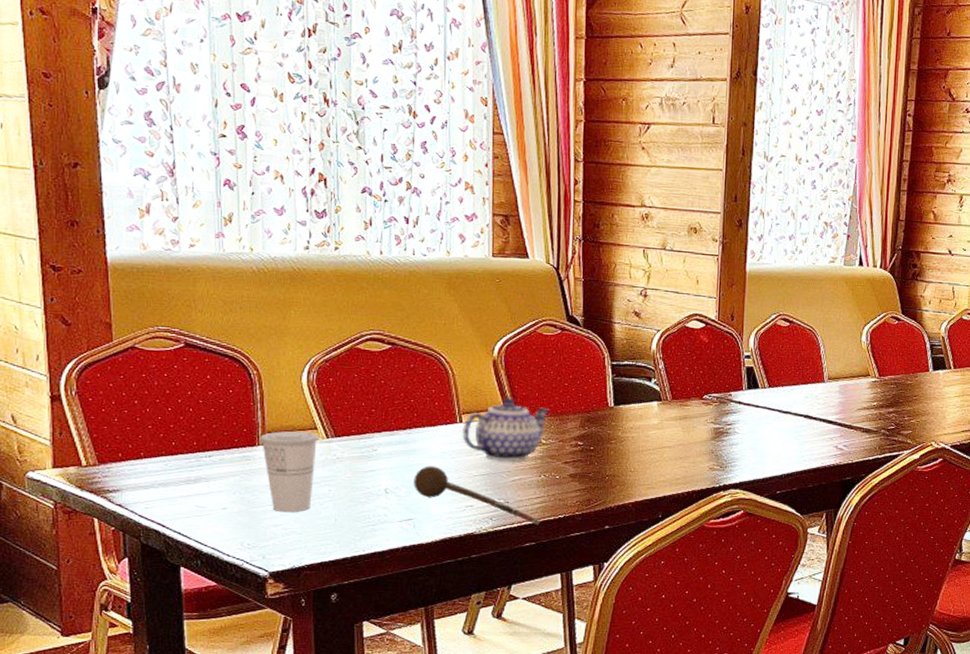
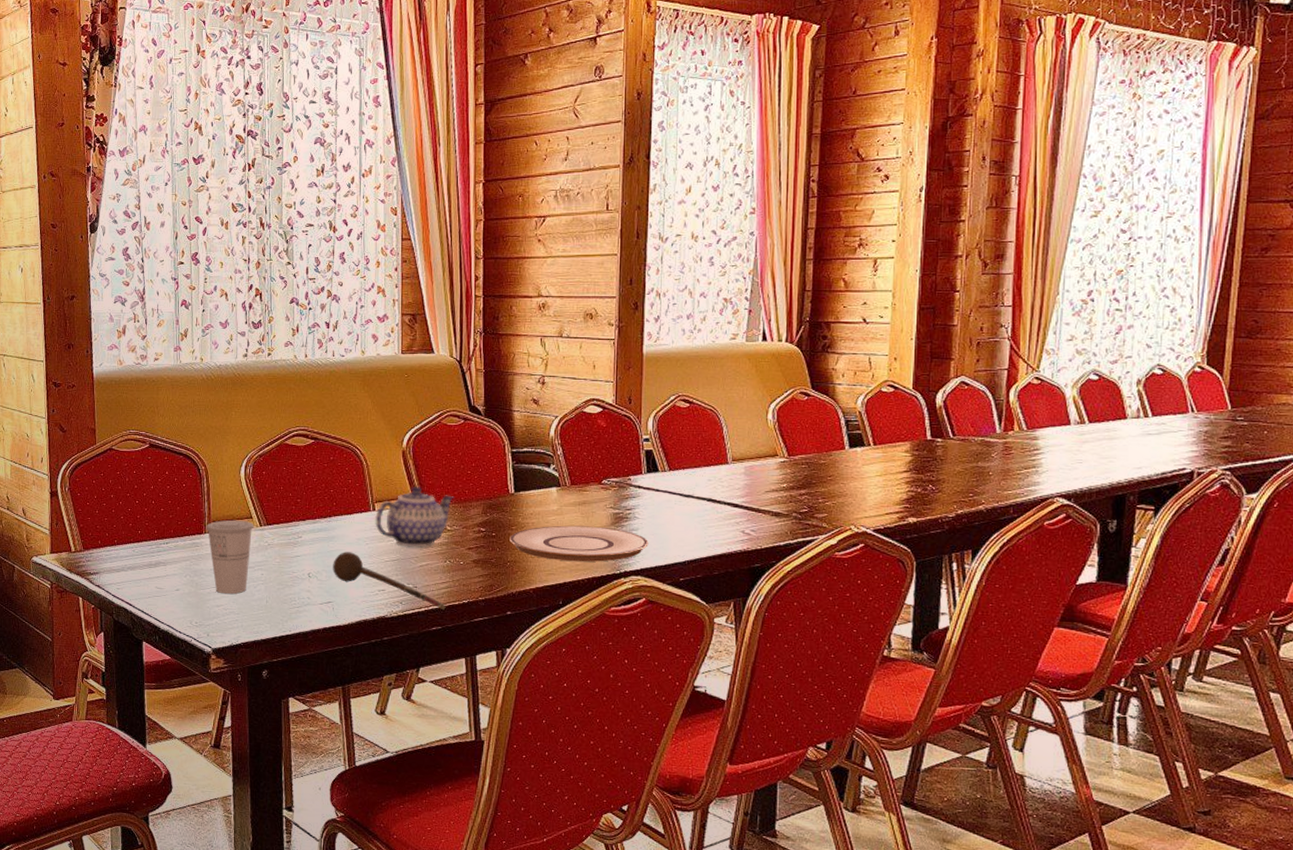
plate: none [608,439,748,476] -> present [510,525,649,562]

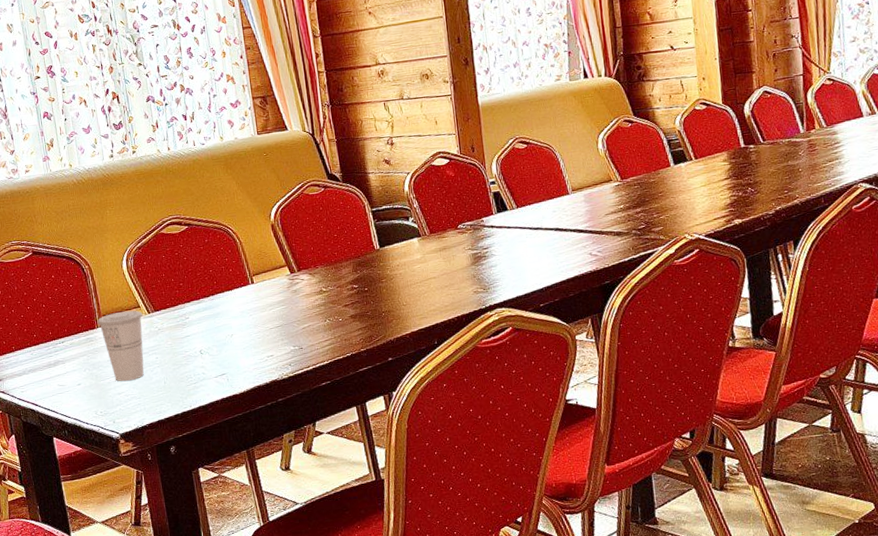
spoon: present [333,552,446,609] -> none [221,325,332,365]
teapot: present [375,487,454,548] -> none [255,255,325,313]
plate: present [510,525,649,562] -> none [381,267,508,305]

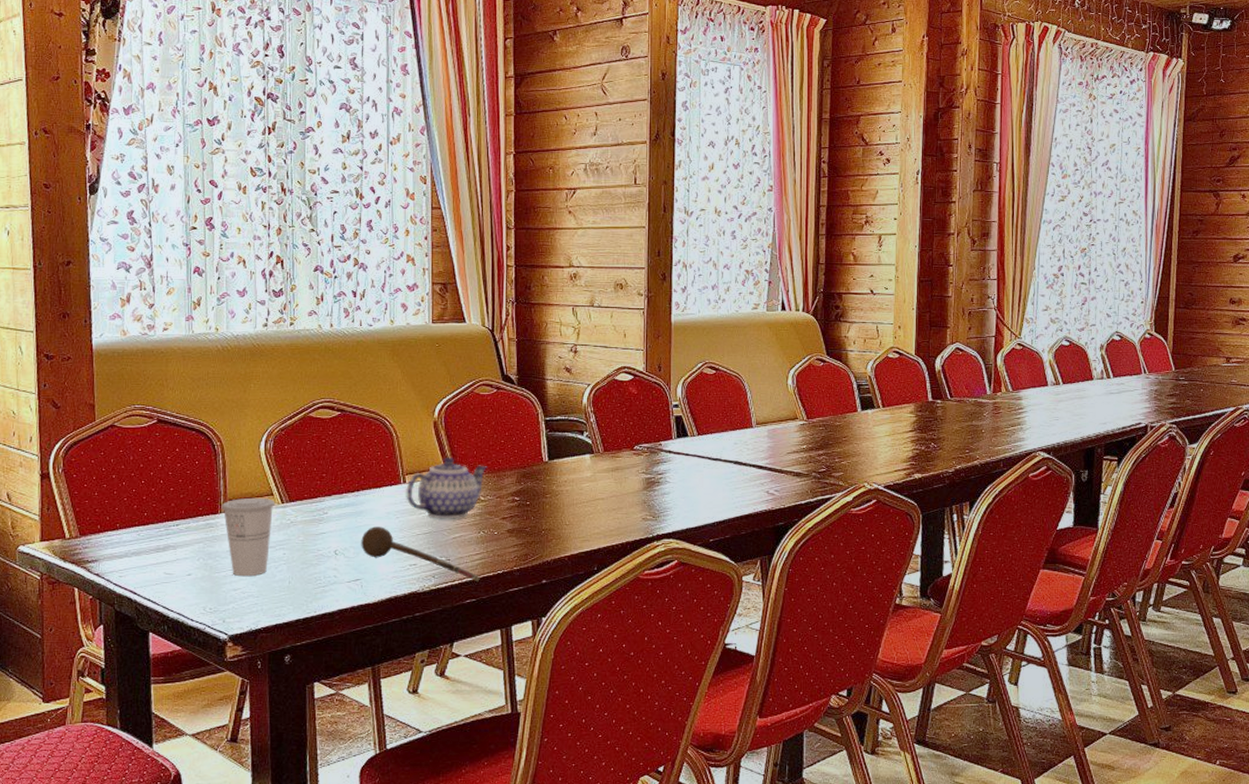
spoon: none [221,325,332,365] -> present [361,527,480,581]
teapot: none [255,255,325,313] -> present [406,458,488,519]

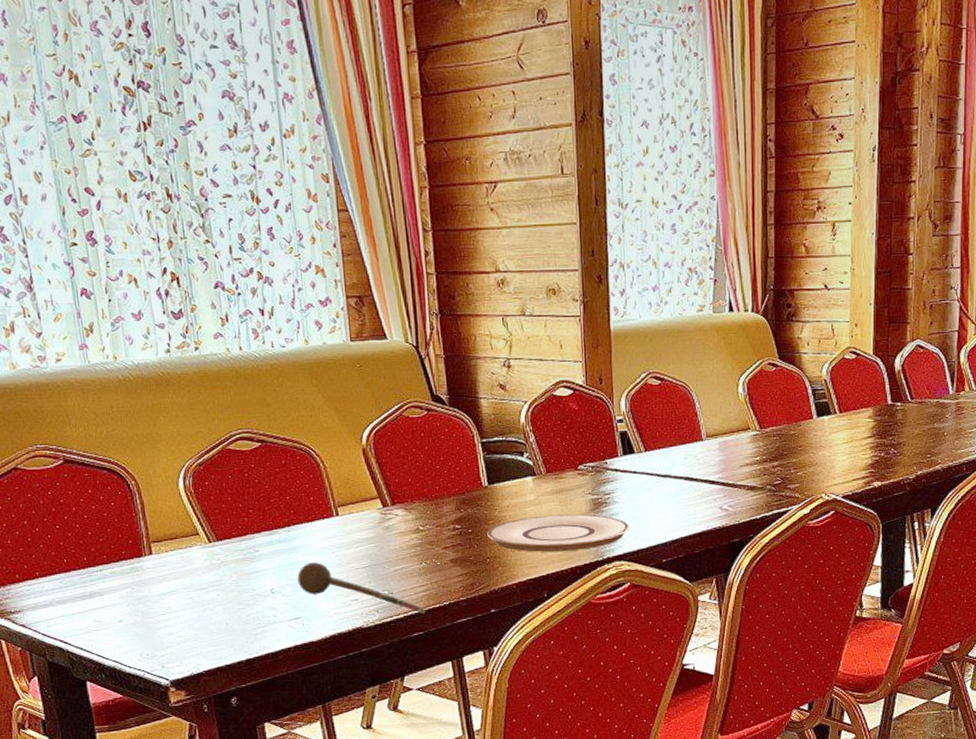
cup: present [221,497,276,577] -> none [145,537,203,621]
teapot: present [406,458,488,519] -> none [339,486,424,552]
plate: none [544,492,680,528] -> present [487,514,630,553]

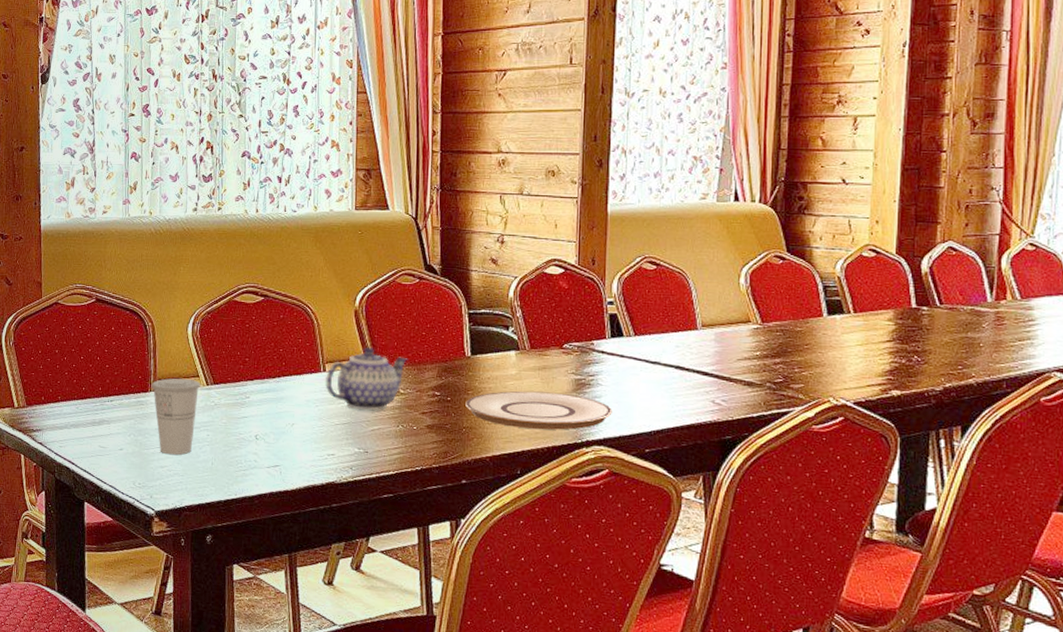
cup: none [145,537,203,621] -> present [151,378,201,456]
spoon: present [297,562,426,614] -> none [281,413,398,476]
teapot: none [339,486,424,552] -> present [325,347,408,411]

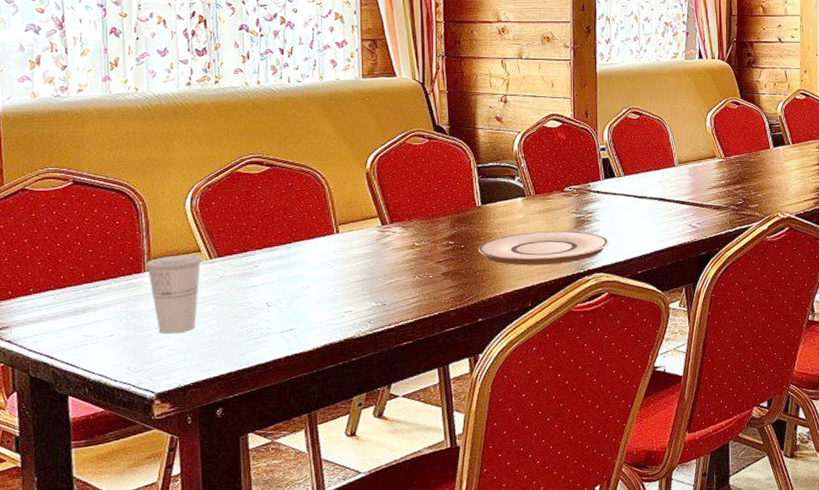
teapot: present [325,347,408,411] -> none [339,206,422,266]

